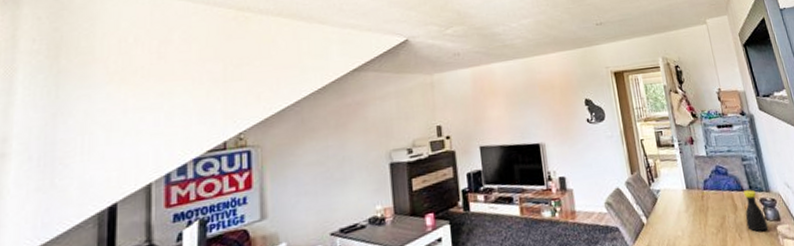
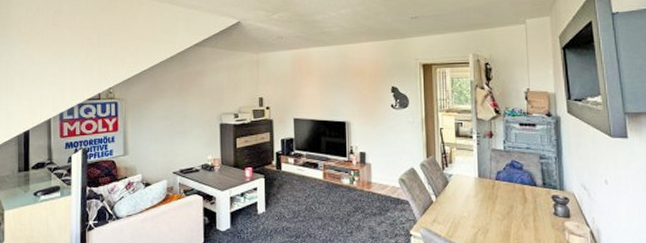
bottle: present [743,190,769,232] -> none [534,186,556,225]

